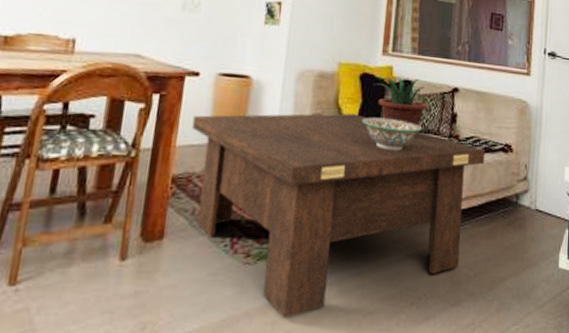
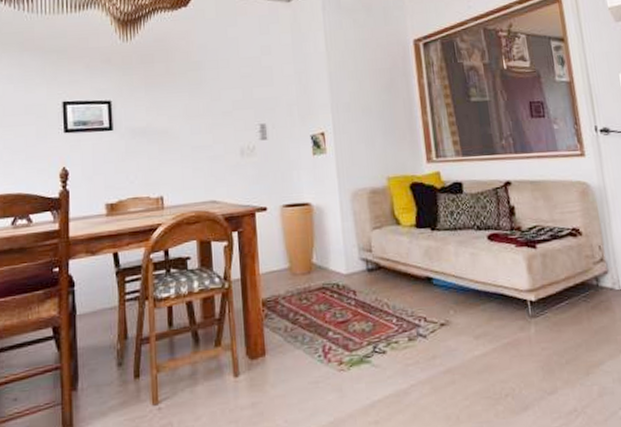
coffee table: present [192,113,486,318] -> none [269,222,554,417]
decorative bowl: present [362,117,423,151] -> none [420,220,482,252]
potted plant: present [372,76,428,137] -> none [424,179,483,235]

